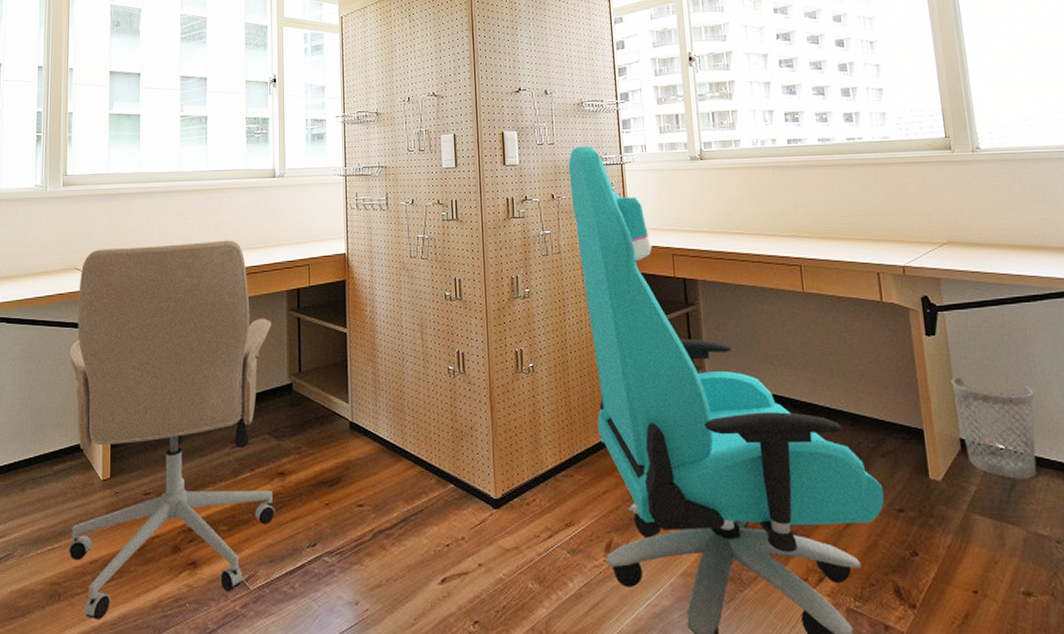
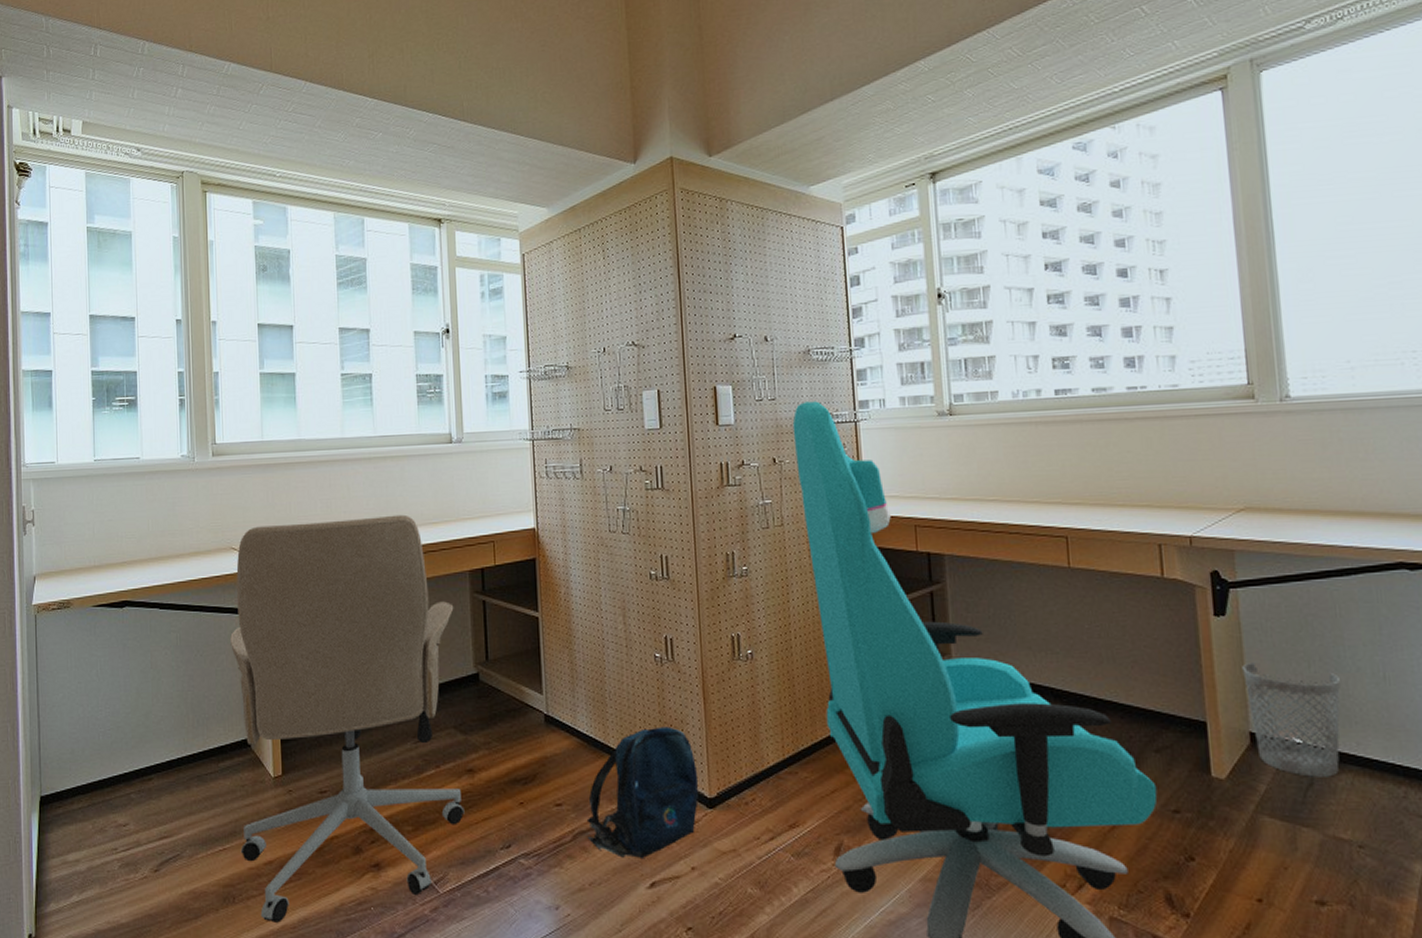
backpack: none [385,433,486,557] -> present [586,726,699,860]

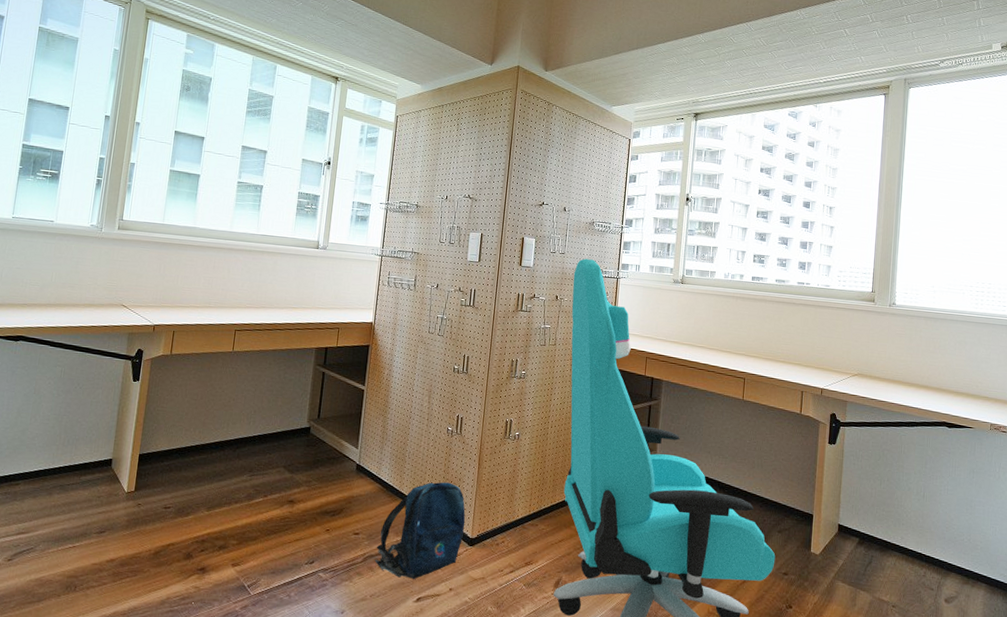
office chair: present [230,514,465,923] -> none [87,290,299,609]
wastebasket: present [1242,661,1341,777] -> none [840,477,897,559]

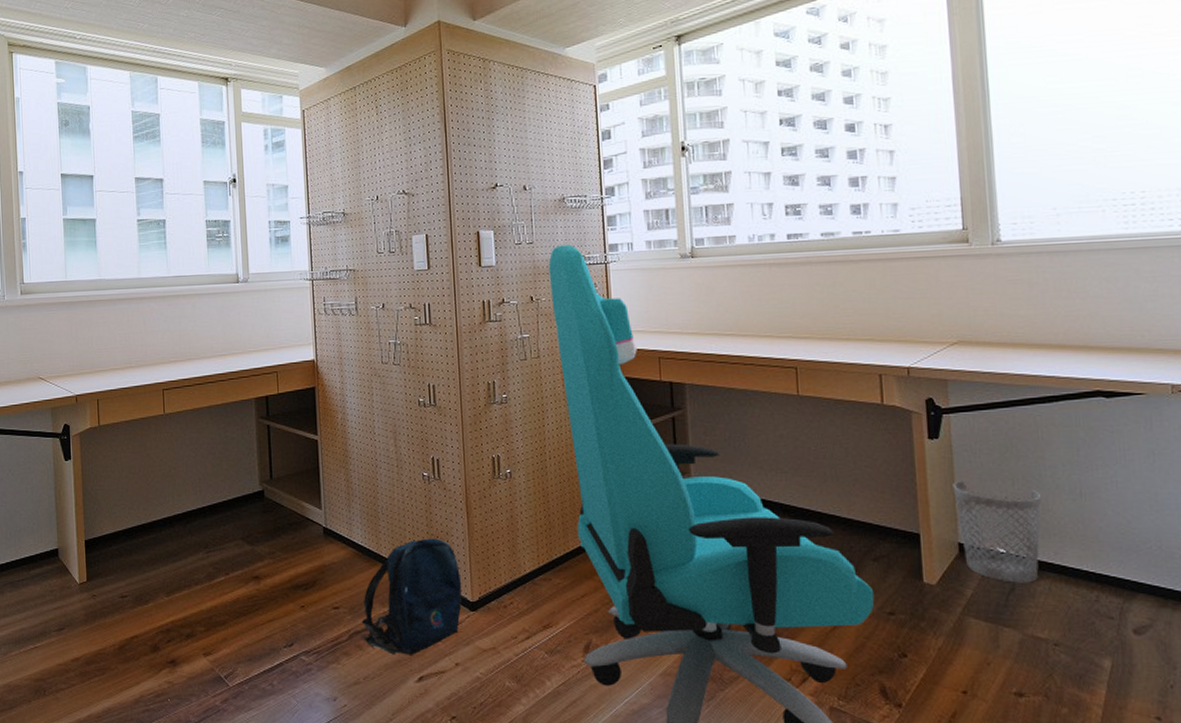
wastebasket: none [840,477,897,559] -> present [953,479,1041,583]

